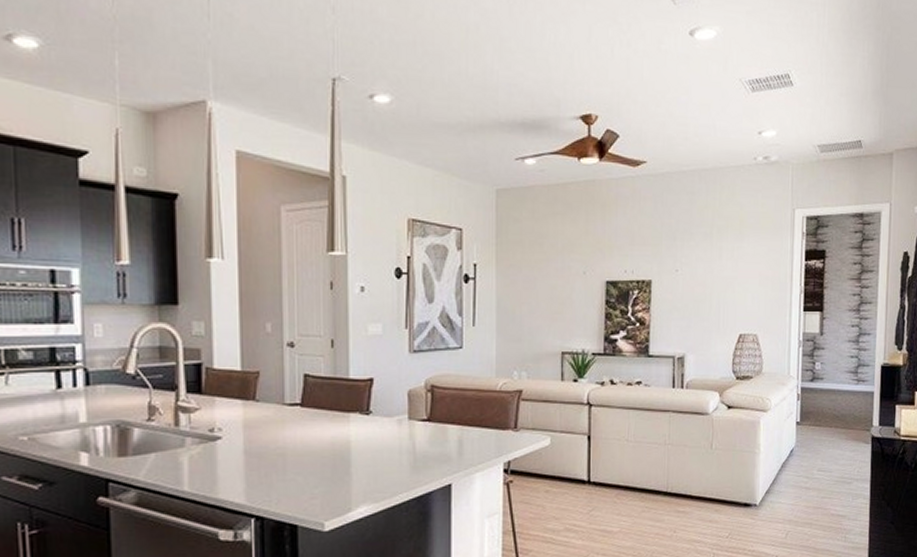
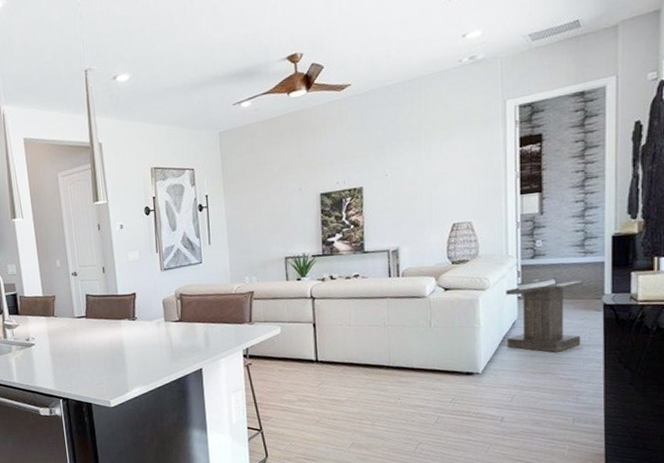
lectern: none [784,403,856,485] -> present [506,276,585,353]

